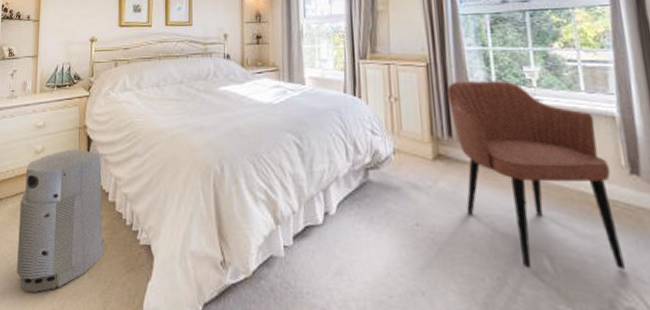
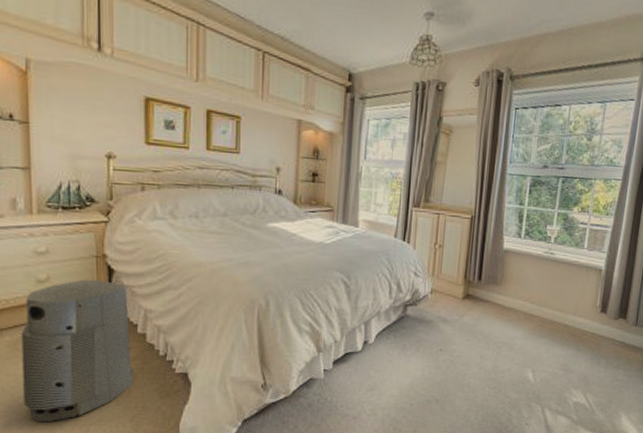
armchair: present [446,80,627,270] -> none [481,234,589,380]

